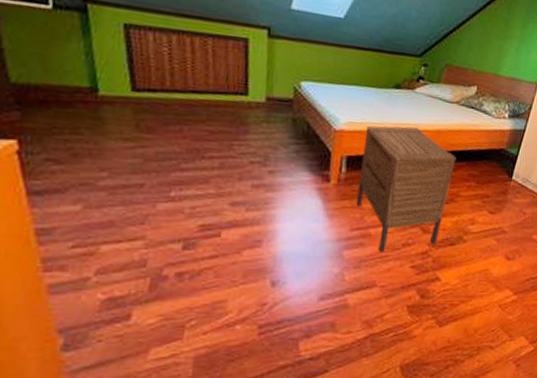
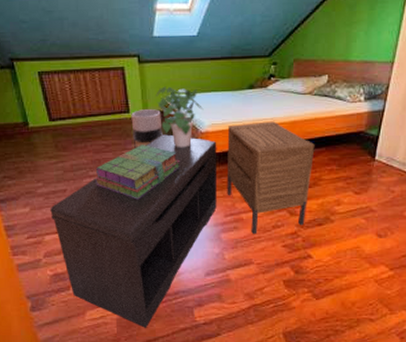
bench: none [114,127,352,369] -> present [50,134,217,329]
stack of books: none [187,136,304,204] -> present [94,145,180,200]
planter: none [248,93,289,141] -> present [131,109,163,149]
potted plant: none [284,70,341,146] -> present [155,86,204,148]

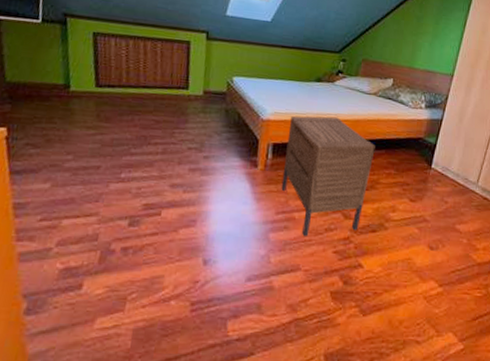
bench: present [50,134,217,329] -> none [75,117,278,344]
stack of books: present [94,145,180,200] -> none [135,125,235,186]
planter: present [131,109,163,149] -> none [187,87,223,129]
potted plant: present [155,86,204,148] -> none [219,67,268,134]

